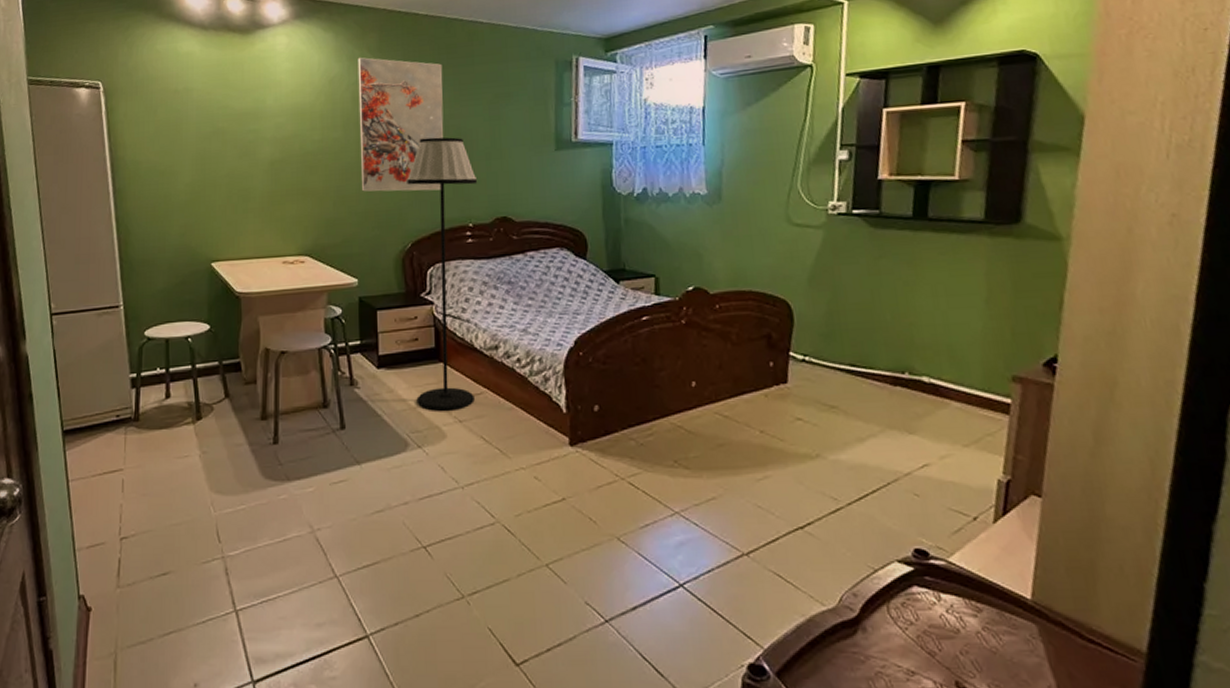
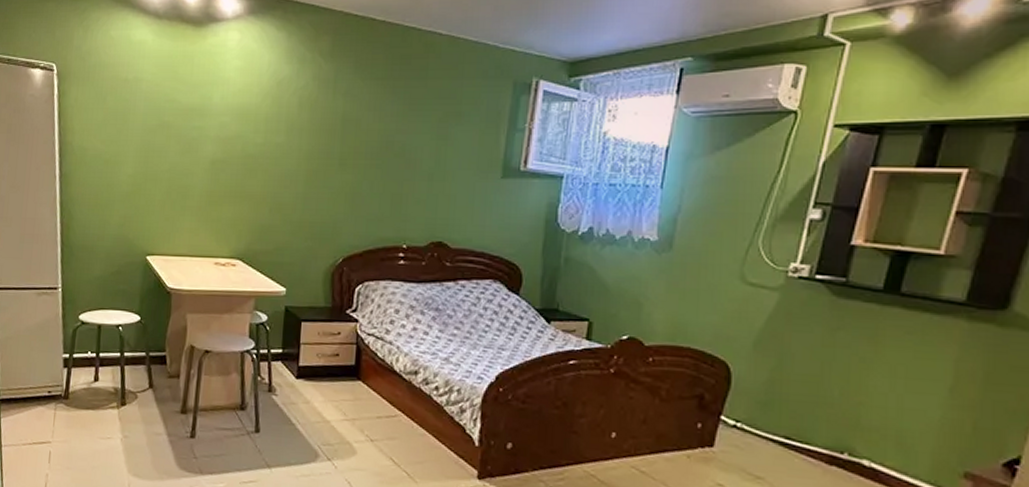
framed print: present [357,57,444,192] -> none [298,61,395,207]
floor lamp: present [407,137,478,411] -> none [331,152,417,429]

